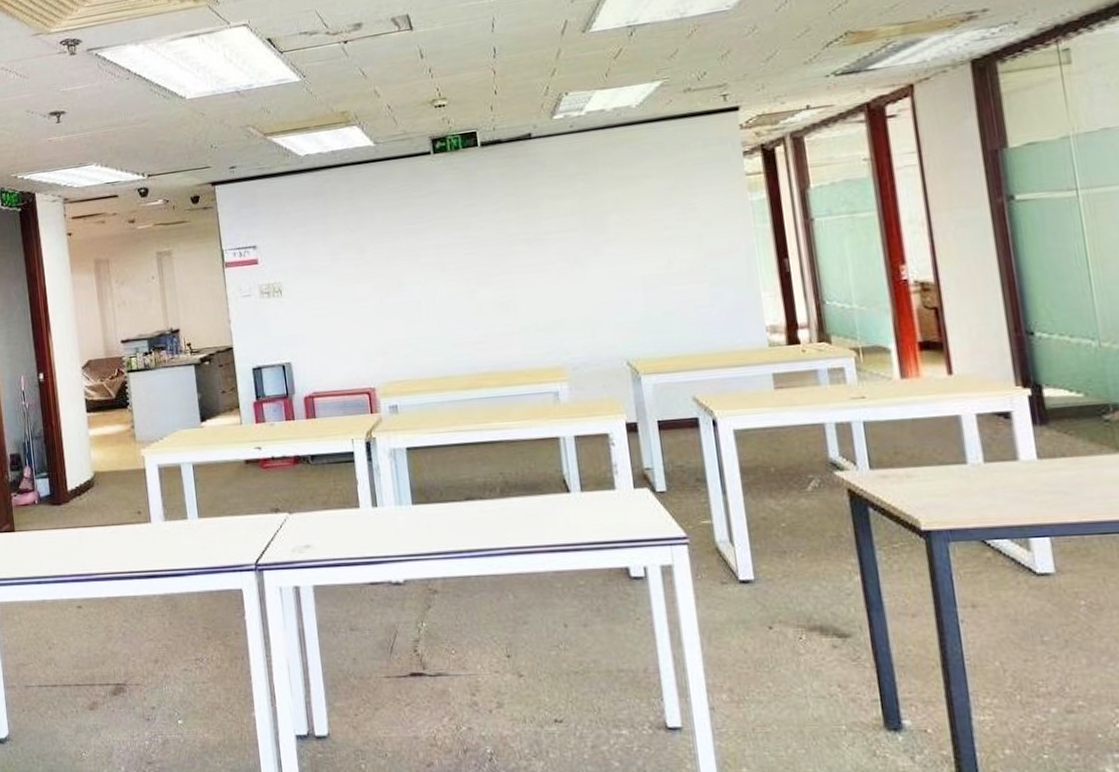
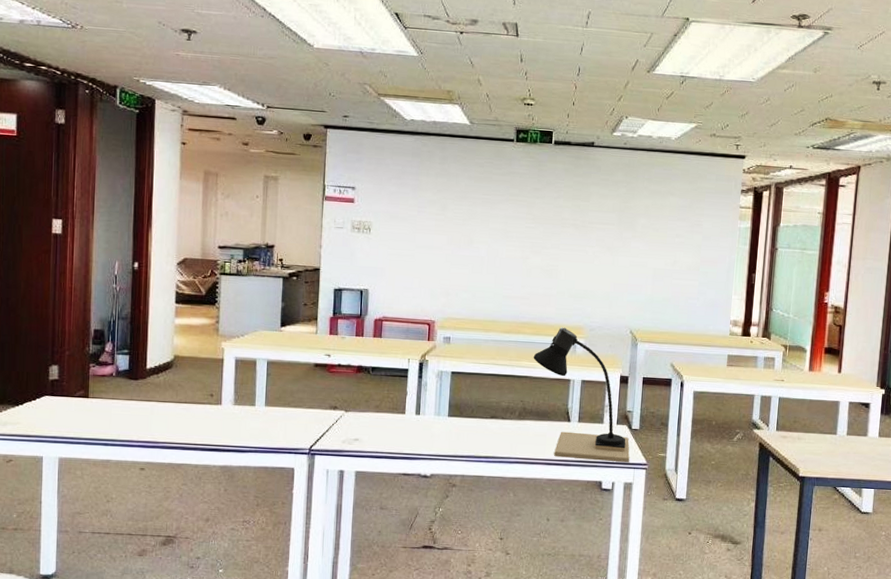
desk lamp: none [505,371,661,541] -> present [533,327,630,463]

